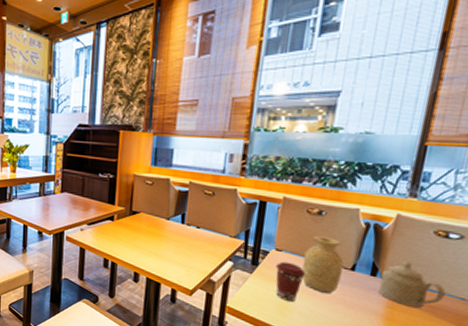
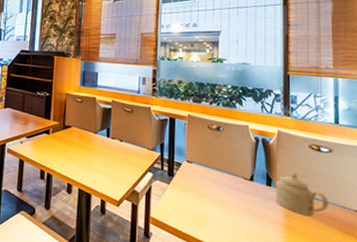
coffee cup: present [275,261,305,302] -> none [188,173,213,211]
vase: present [301,235,344,293] -> none [211,148,243,203]

